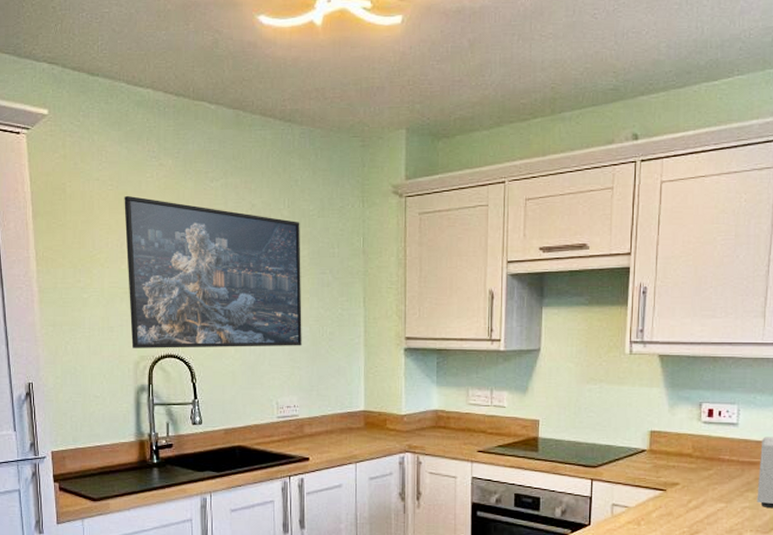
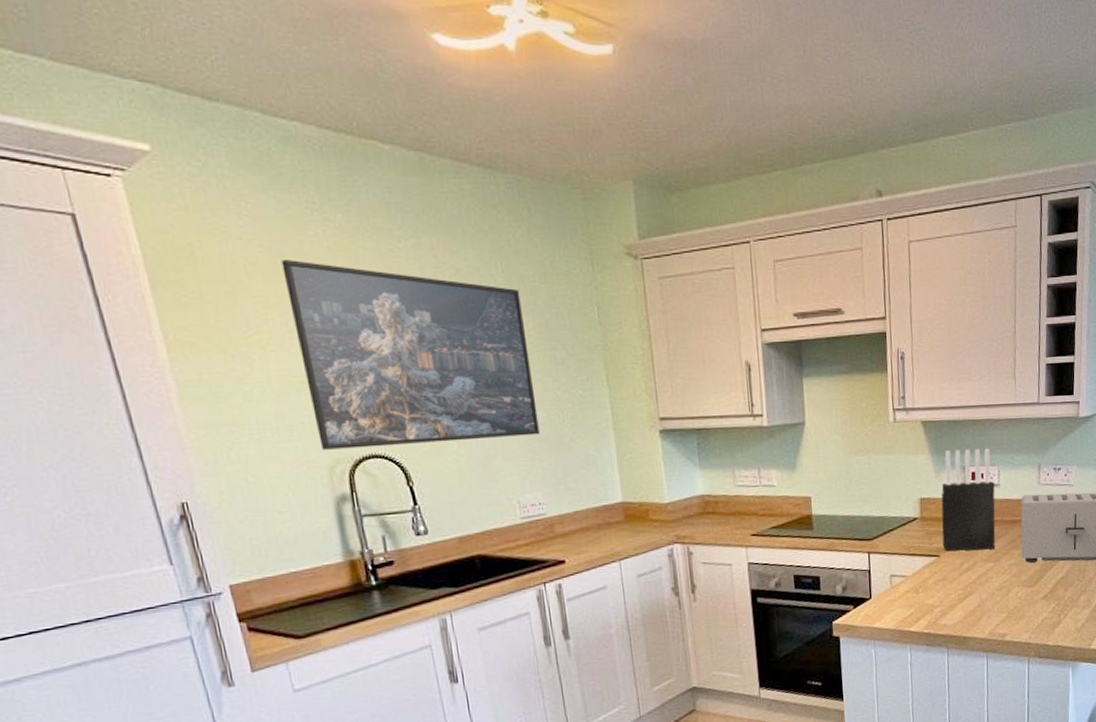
knife block: none [670,385,733,489] -> present [941,448,996,551]

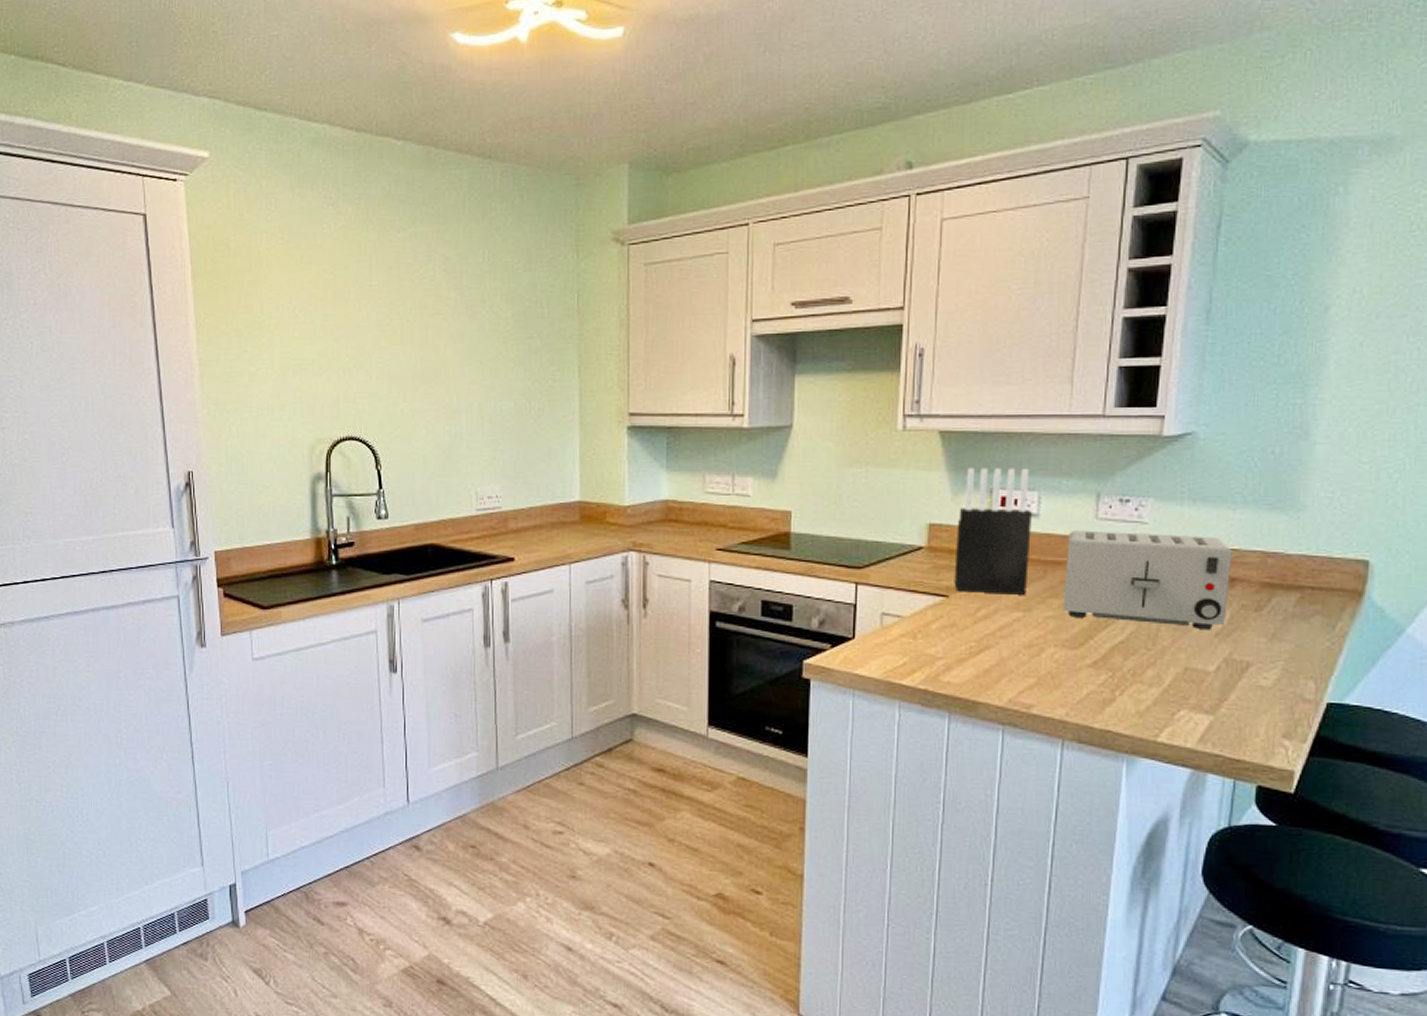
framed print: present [281,259,540,450] -> none [297,250,505,430]

